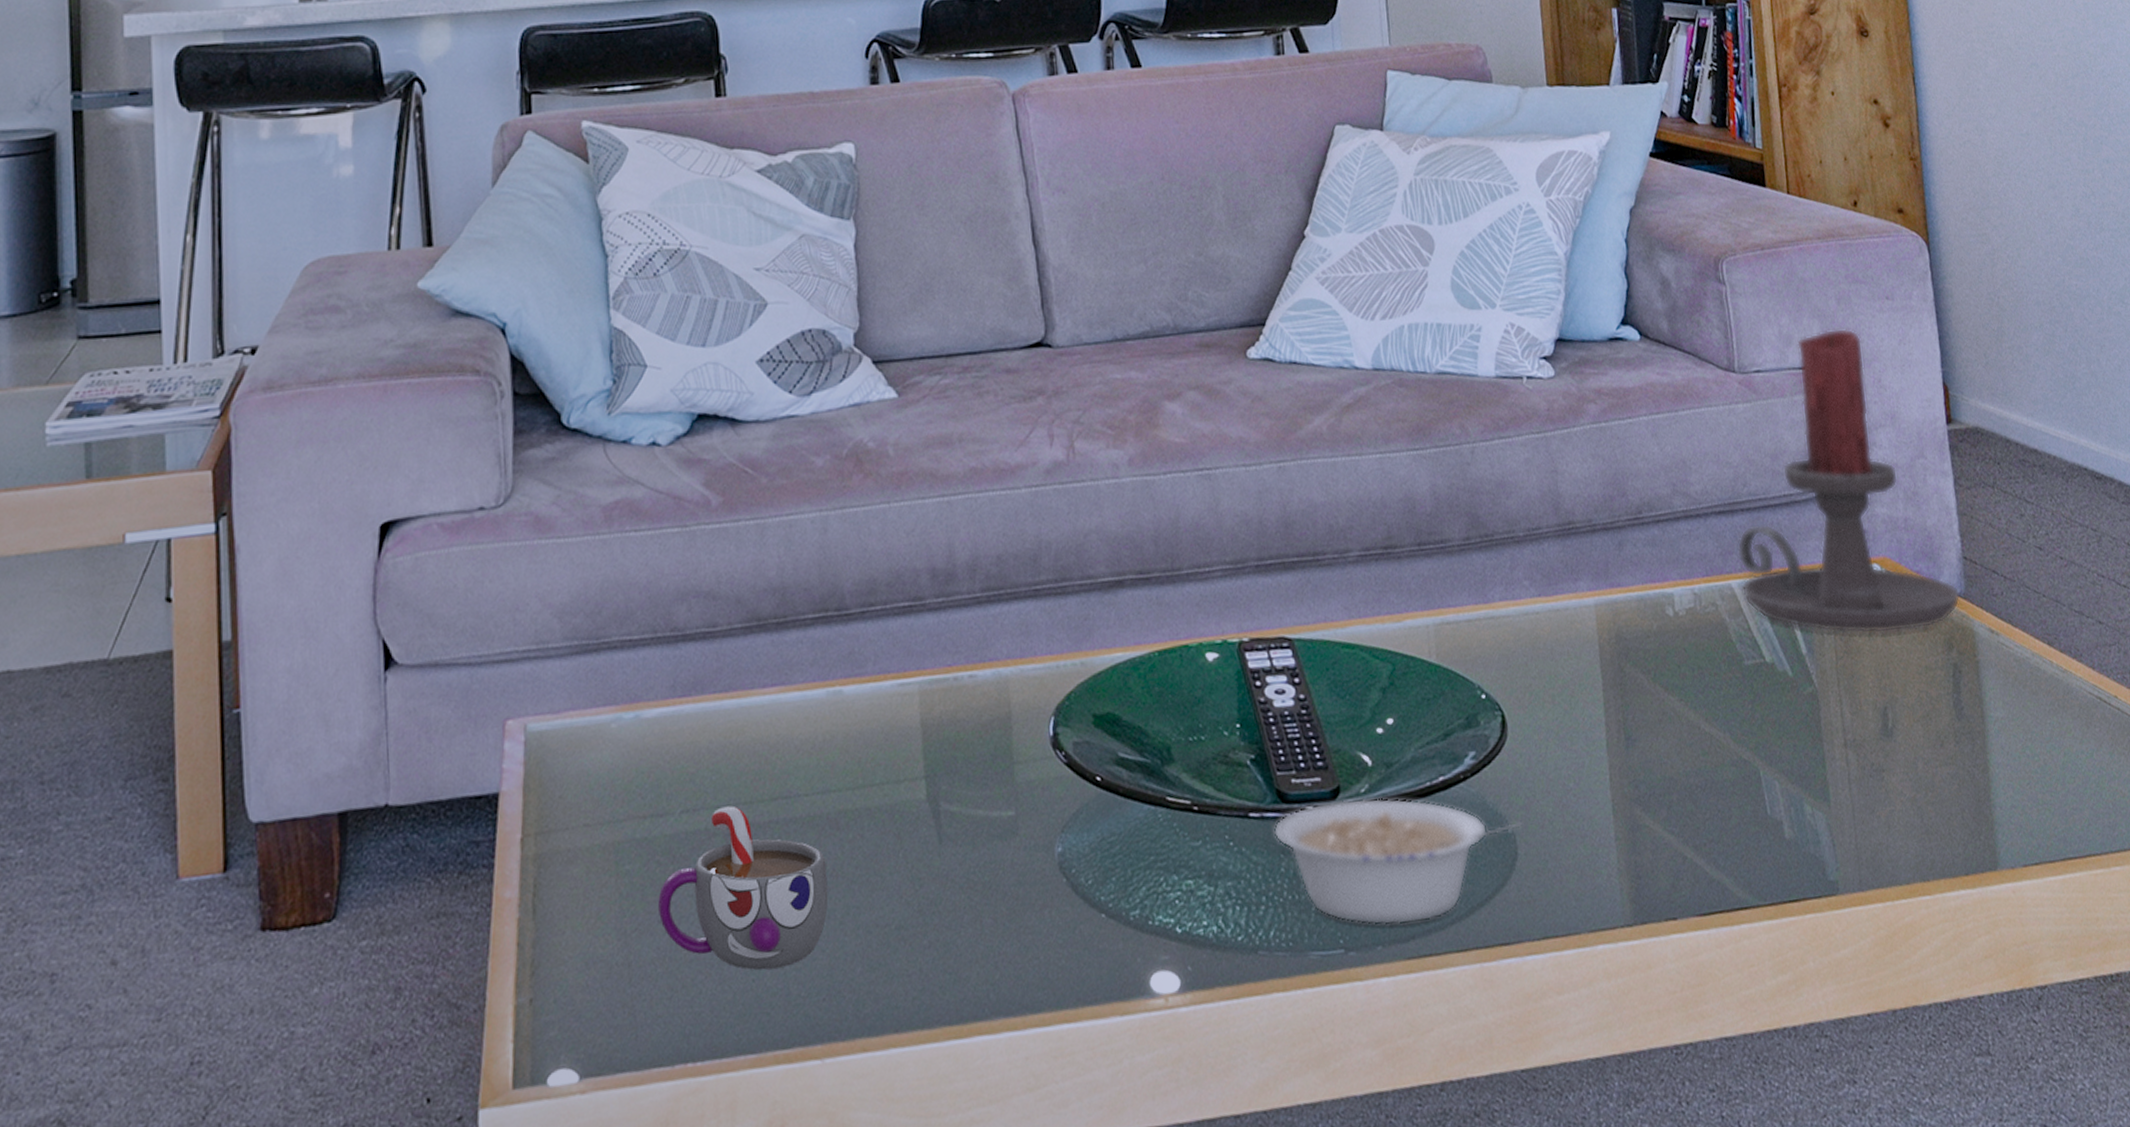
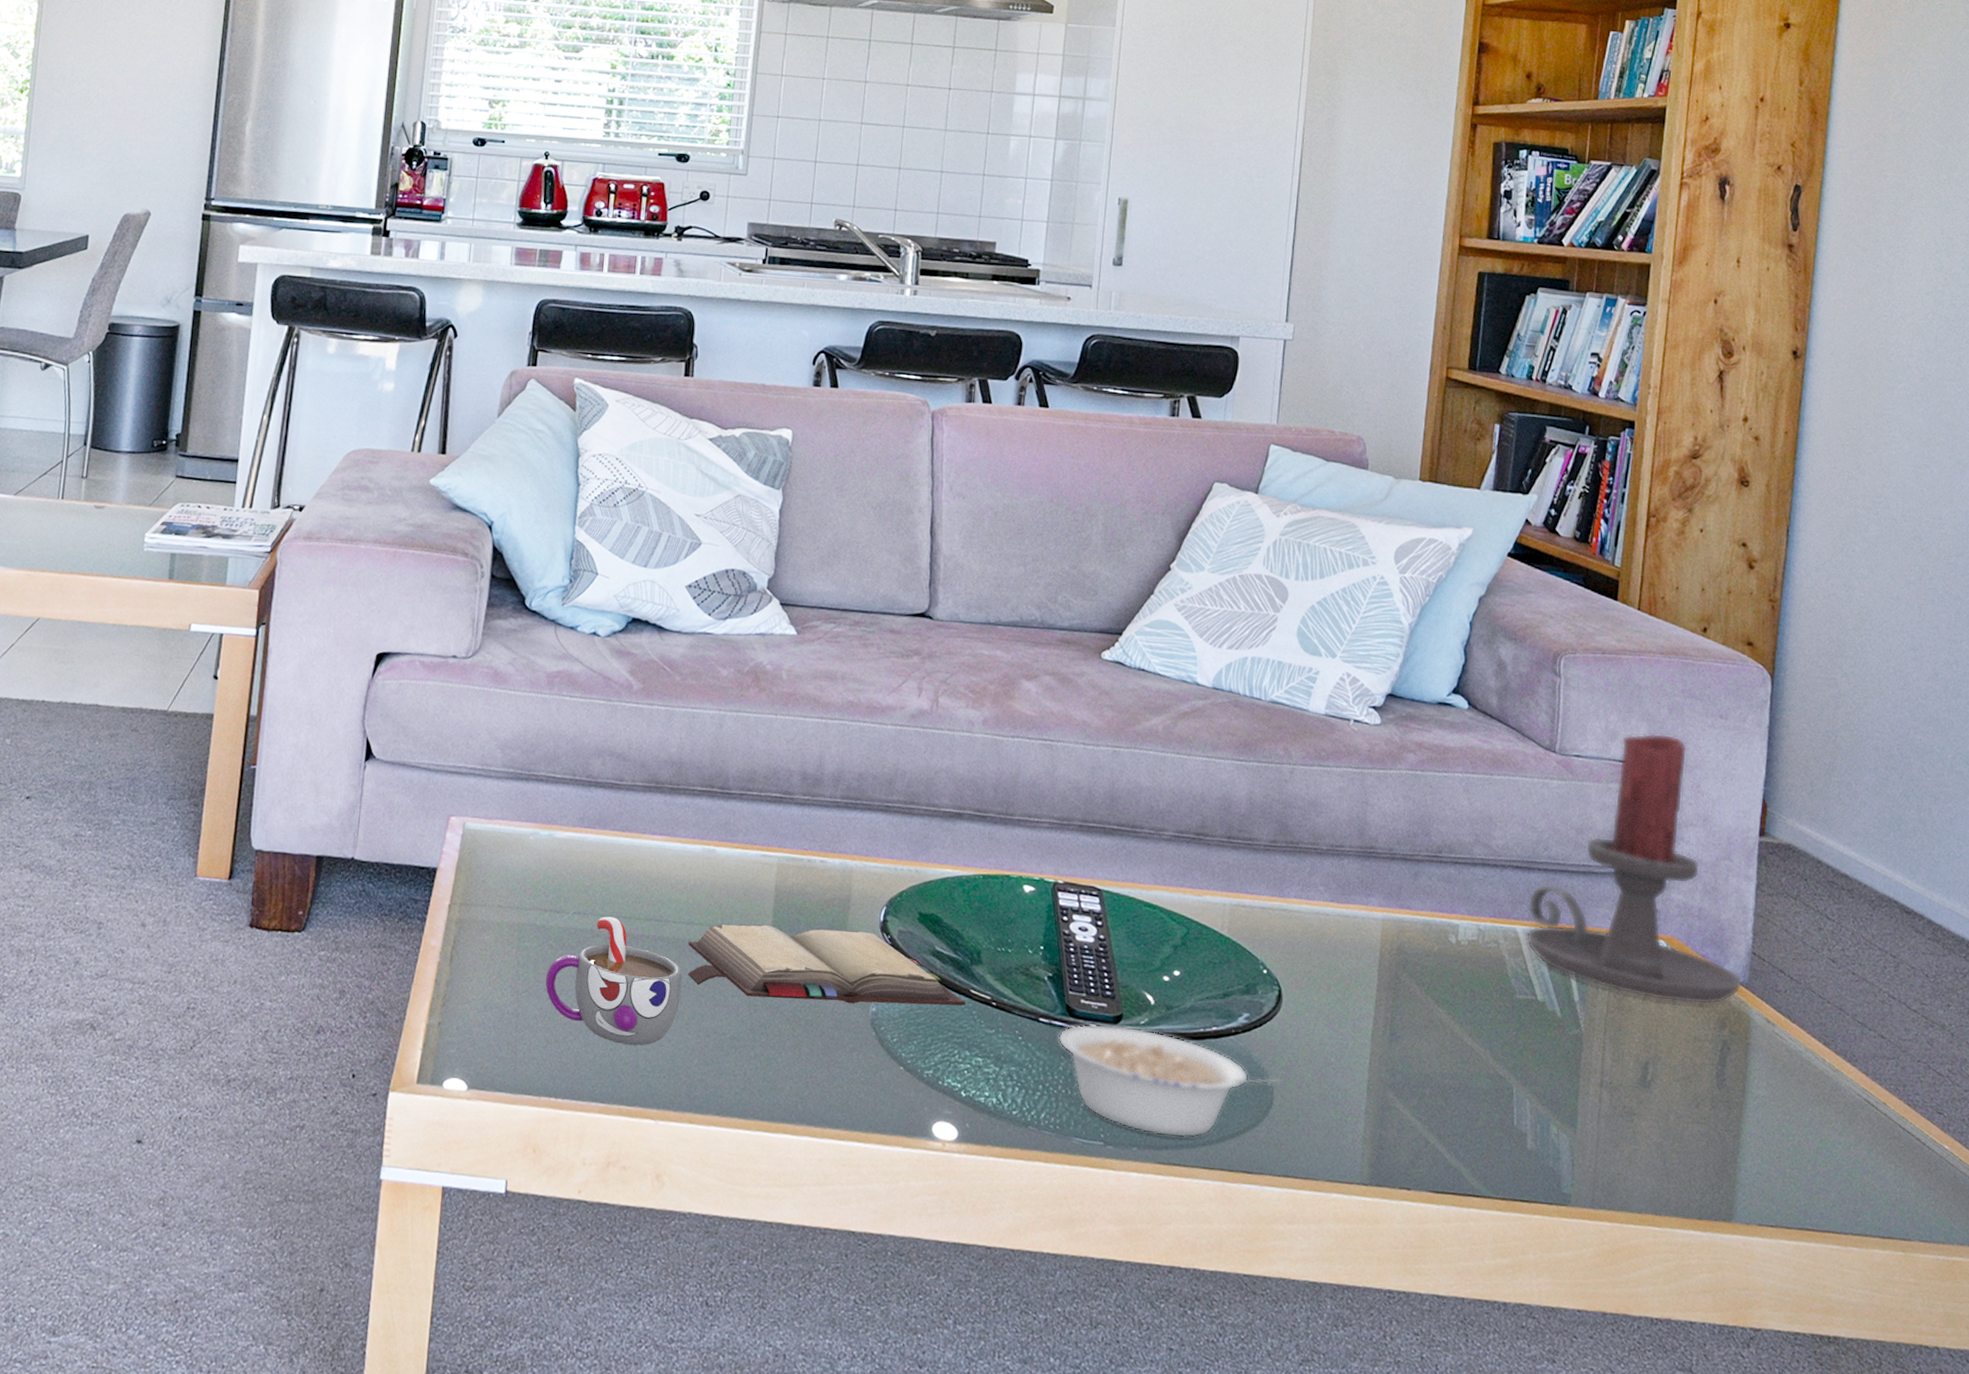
hardback book: none [827,753,1163,870] -> present [688,923,965,1006]

